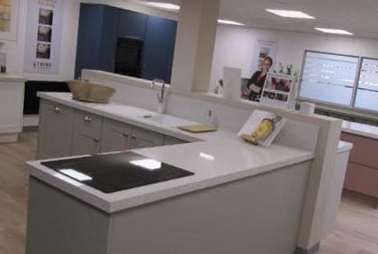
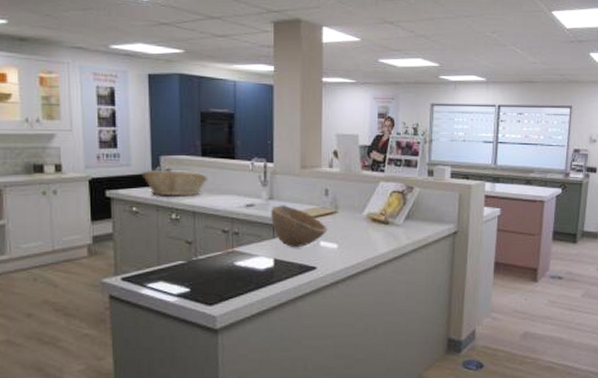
bowl: none [163,119,208,155] -> present [271,205,328,247]

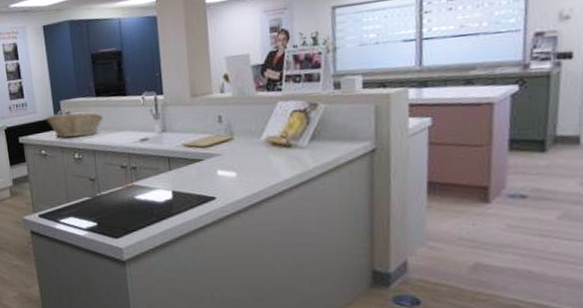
bowl: present [271,205,328,247] -> none [165,136,224,178]

